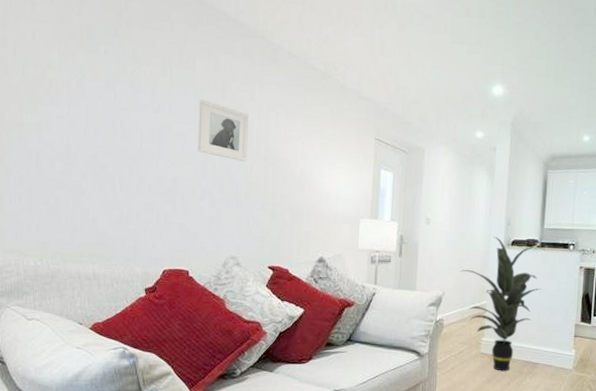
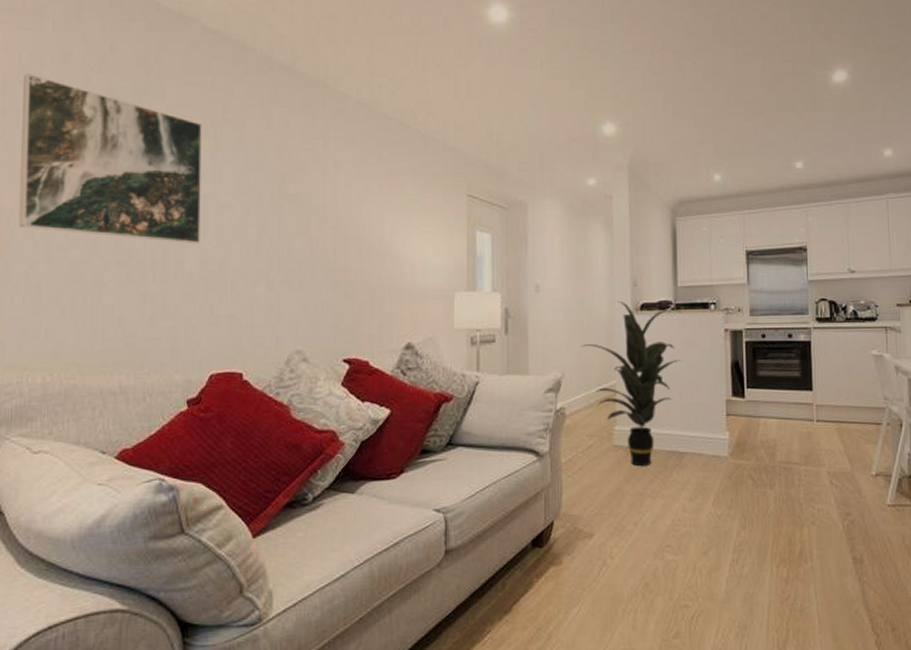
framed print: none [16,11,161,164] -> present [19,74,202,244]
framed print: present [197,99,250,162] -> none [249,163,313,234]

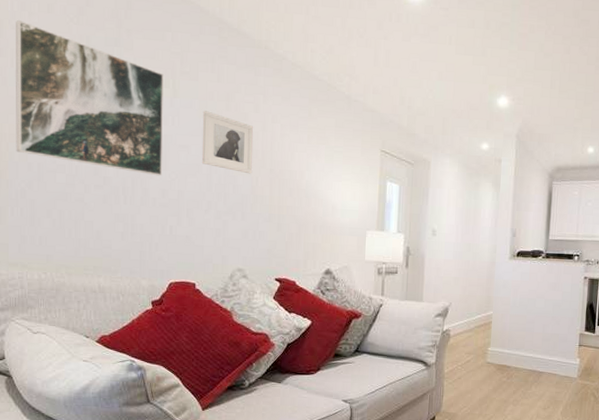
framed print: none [249,163,313,234] -> present [201,111,254,174]
indoor plant: present [581,301,682,467] -> none [466,248,550,381]

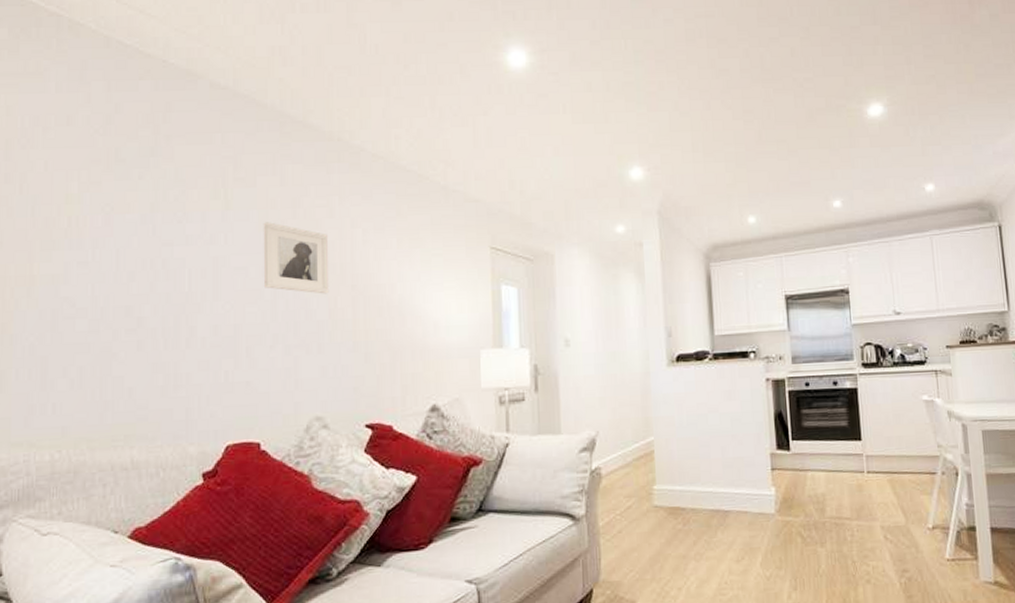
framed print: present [16,20,164,176] -> none [23,138,213,309]

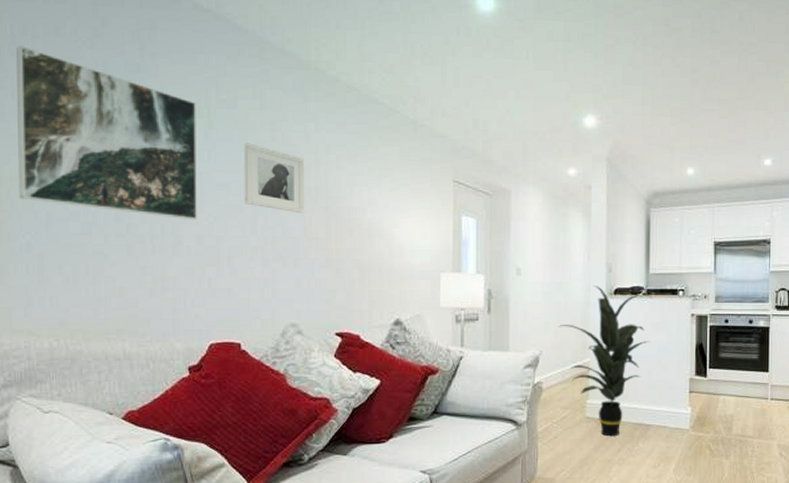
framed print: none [23,138,213,309] -> present [17,46,197,220]
indoor plant: none [615,353,722,528] -> present [558,286,652,437]

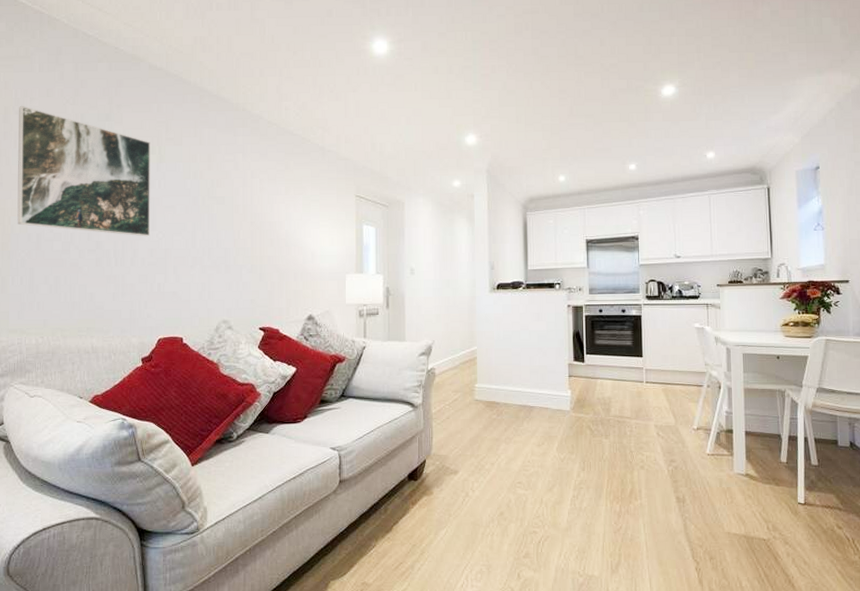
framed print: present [243,143,305,214] -> none [186,172,235,228]
indoor plant: present [558,286,652,437] -> none [448,282,531,417]

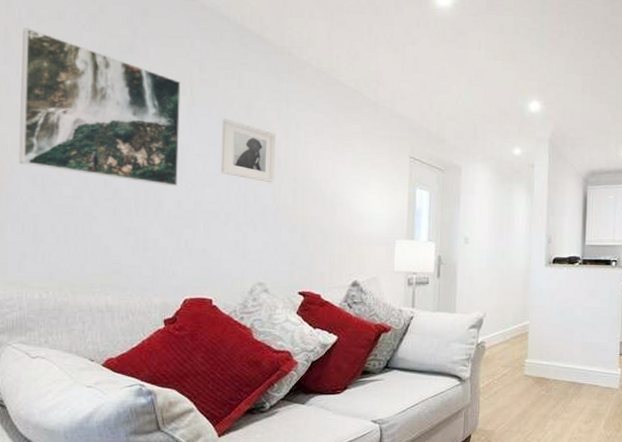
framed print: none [186,172,235,228] -> present [220,118,276,183]

